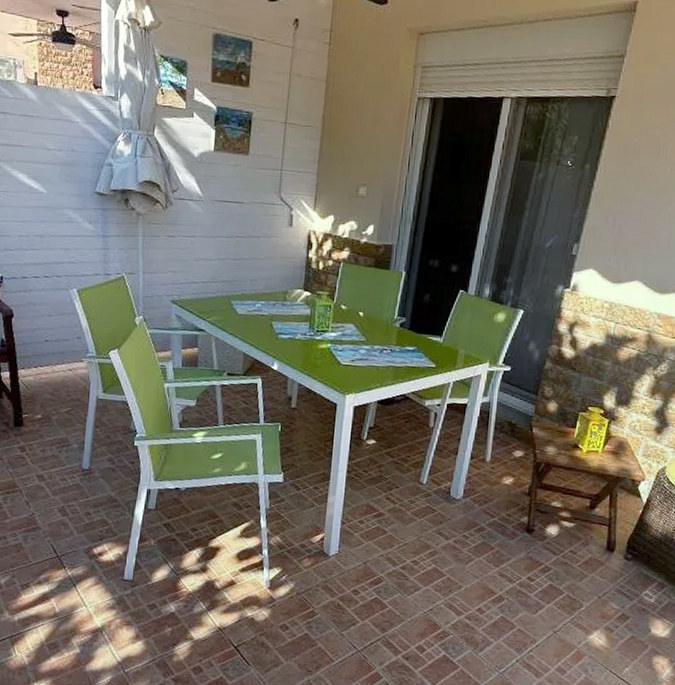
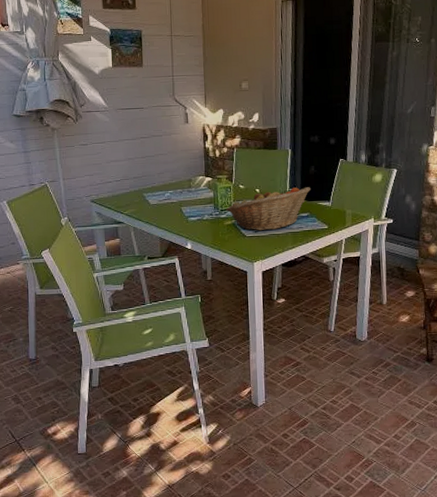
fruit basket: none [323,314,422,361] -> present [226,187,310,231]

